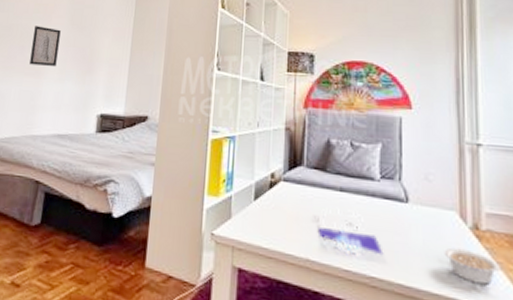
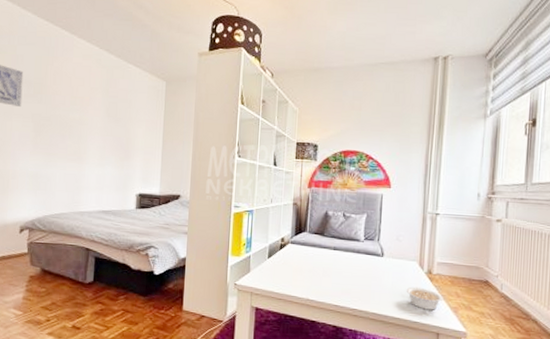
wall art: present [29,26,61,67] -> none [71,117,98,154]
board game: present [317,207,384,256] -> none [316,261,363,294]

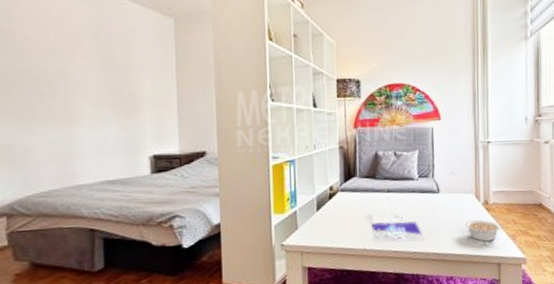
board game: none [316,261,363,294] -> present [371,205,422,238]

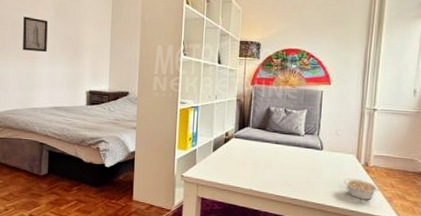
wall art: none [53,68,90,113] -> present [23,16,48,53]
board game: present [371,205,422,238] -> none [258,154,303,185]

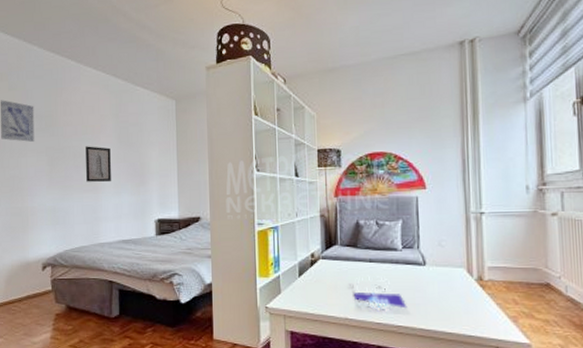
board game: none [258,154,303,185] -> present [353,275,407,309]
legume: present [344,178,380,200] -> none [455,296,501,321]

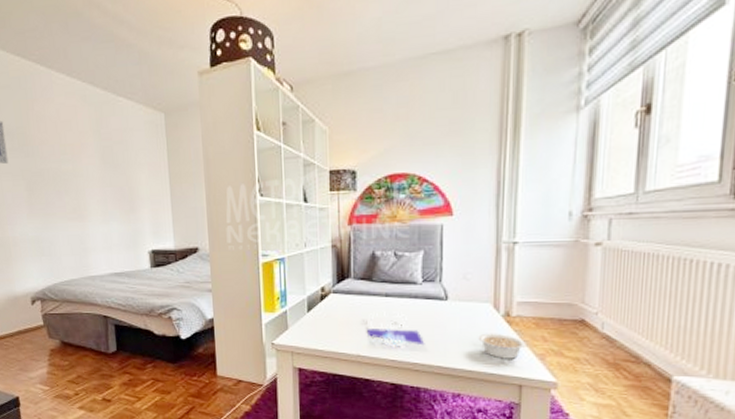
wall art: present [86,146,111,182] -> none [66,168,97,210]
legume: none [455,296,501,321] -> present [478,333,528,359]

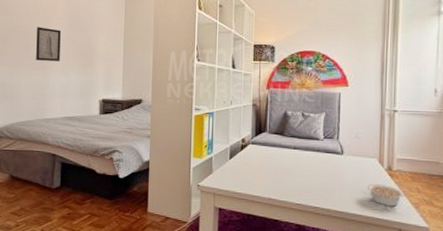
wall art: none [66,168,97,210] -> present [36,27,61,62]
board game: present [366,310,425,346] -> none [277,160,325,192]

